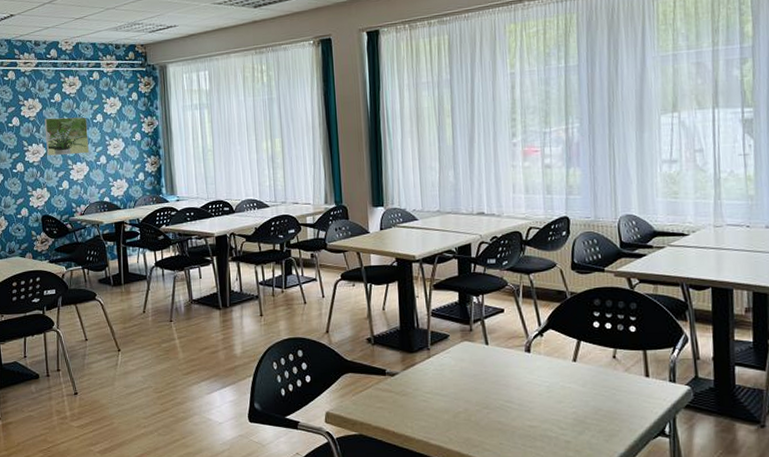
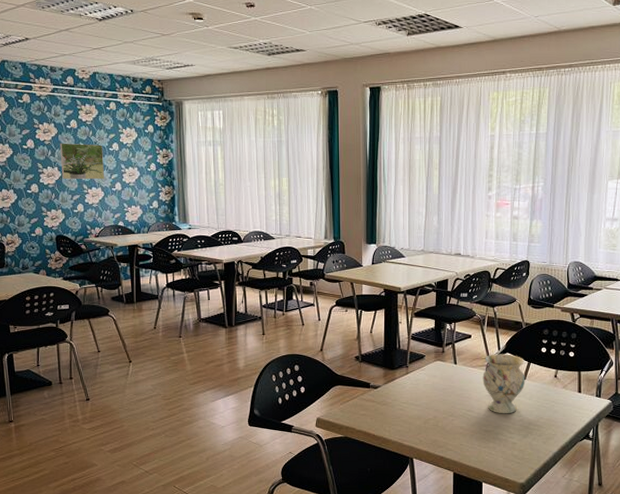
vase: none [521,330,576,405] -> present [482,354,526,414]

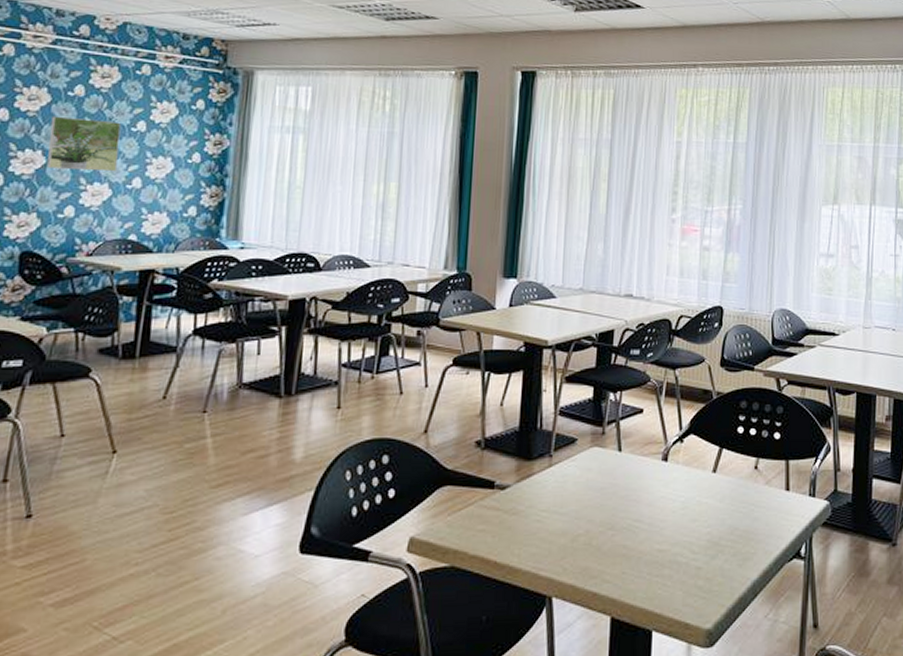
vase: present [482,354,526,414] -> none [657,435,716,525]

